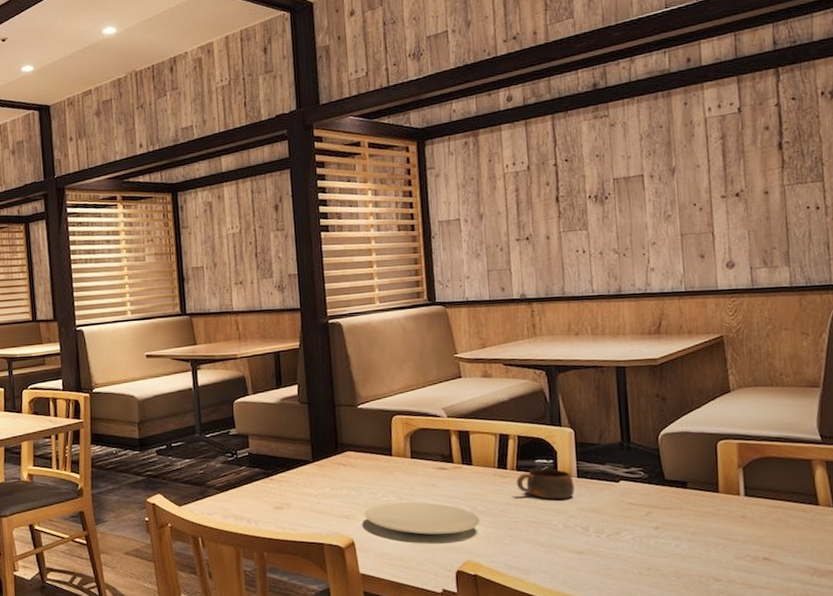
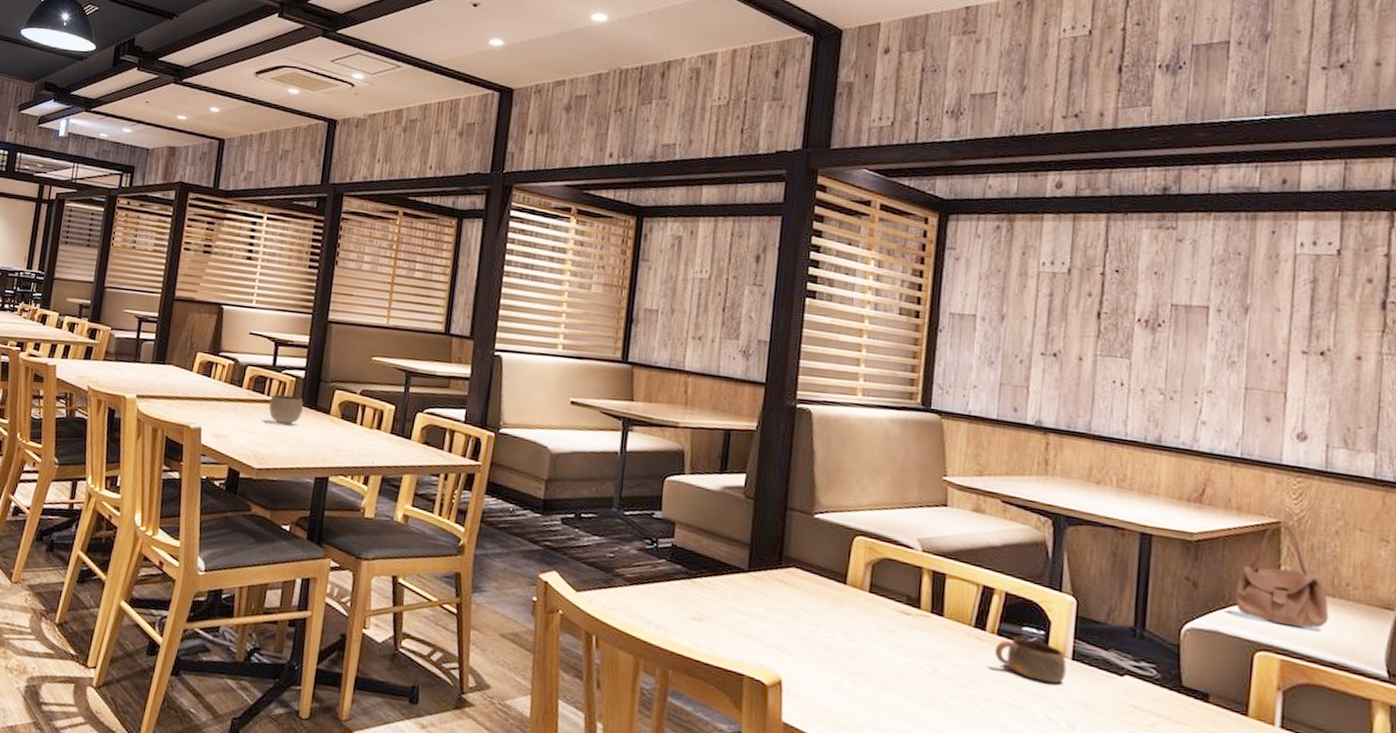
plate: present [364,502,480,535] -> none [799,641,942,698]
handbag: none [695,338,770,417] -> present [1235,524,1329,629]

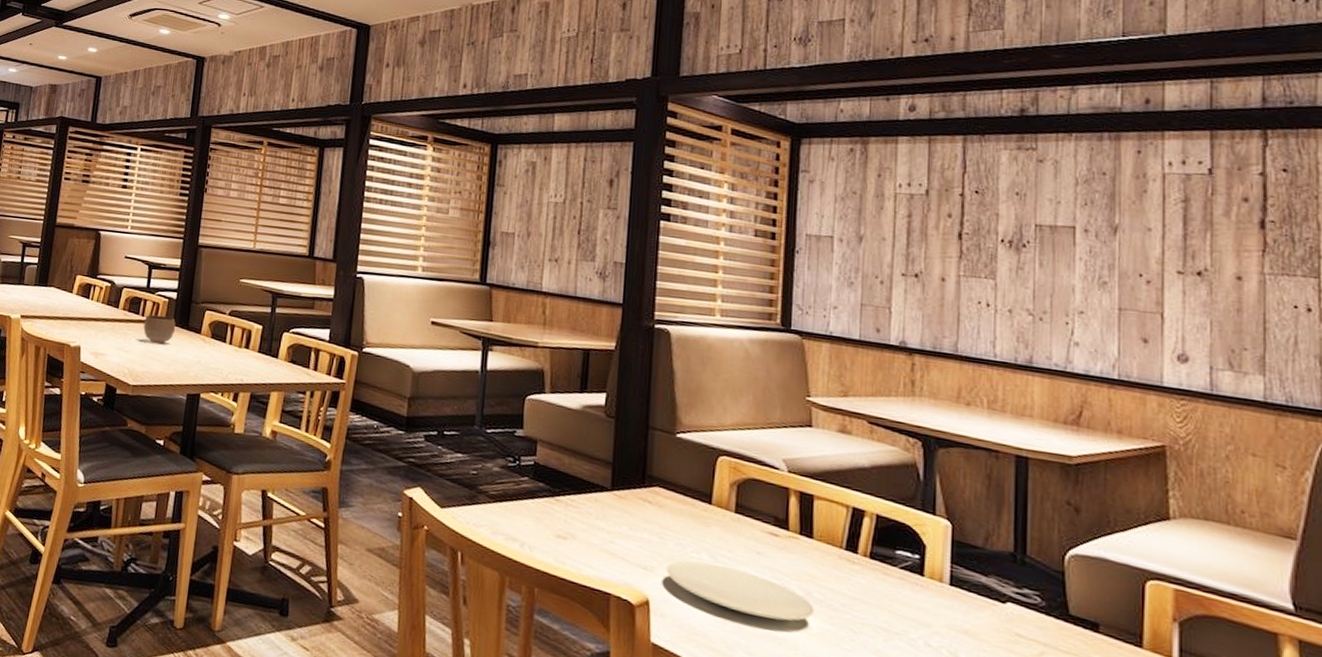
plate: none [799,641,942,698] -> present [666,561,815,621]
cup: present [994,638,1067,684] -> none [867,561,945,610]
handbag: present [1235,524,1329,629] -> none [1121,448,1224,558]

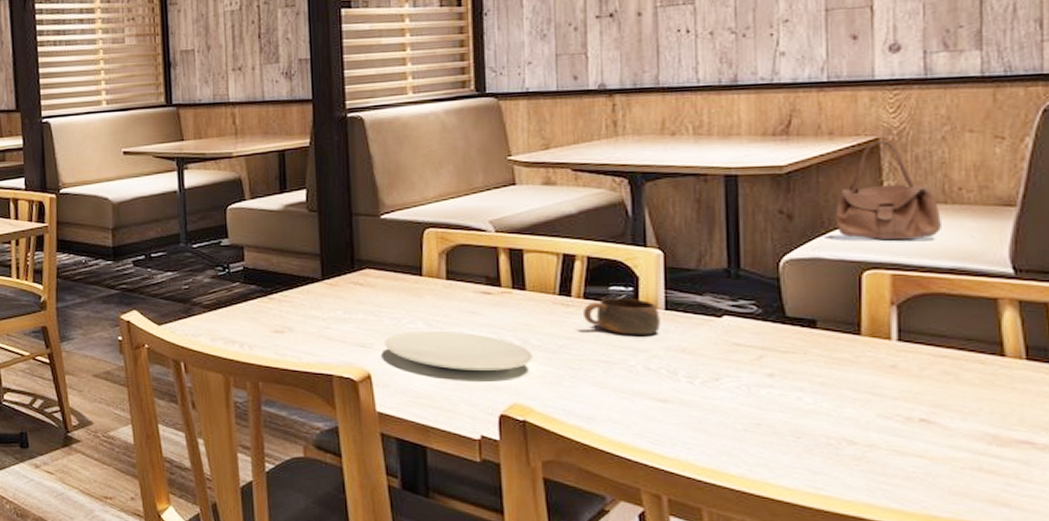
cup: none [867,561,945,610] -> present [582,298,661,335]
handbag: none [1121,448,1224,558] -> present [835,141,941,241]

